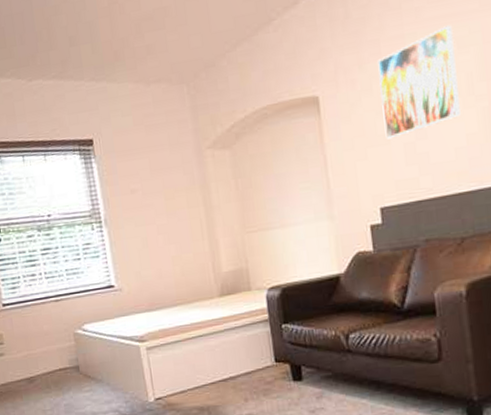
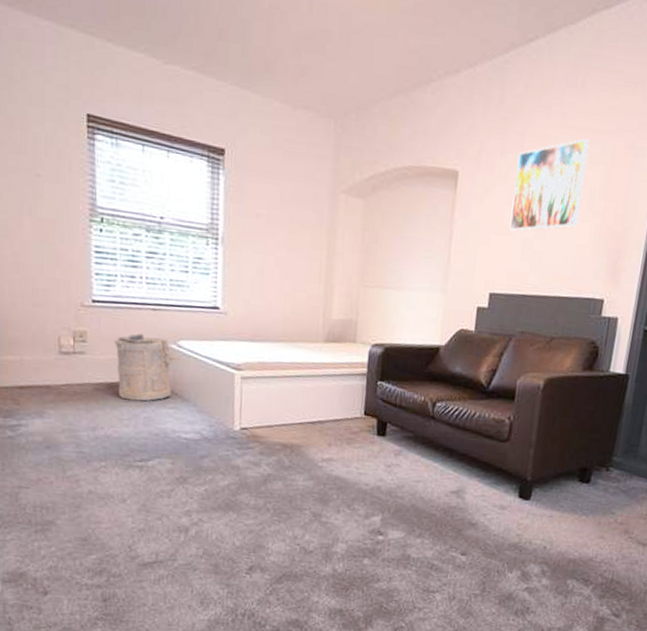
laundry hamper: none [27,325,88,391] -> present [115,333,181,402]

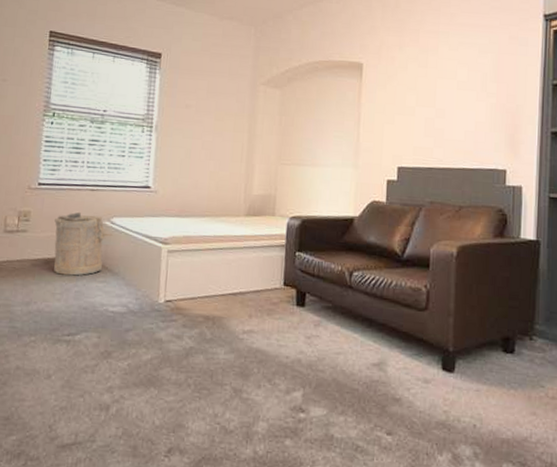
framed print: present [509,139,589,231] -> none [412,33,477,112]

